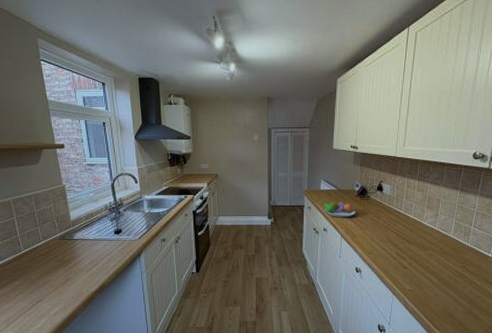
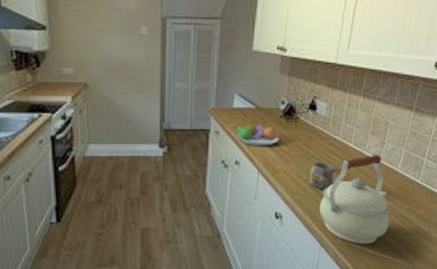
mug: none [381,228,407,251] -> present [309,161,343,190]
kettle: none [390,223,447,294] -> present [319,154,391,244]

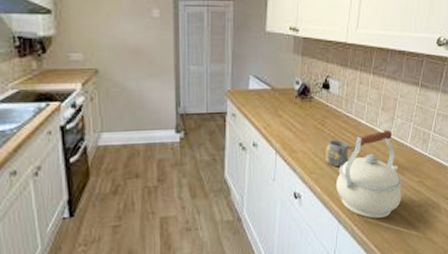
fruit bowl: present [232,122,279,147] -> none [249,103,295,128]

